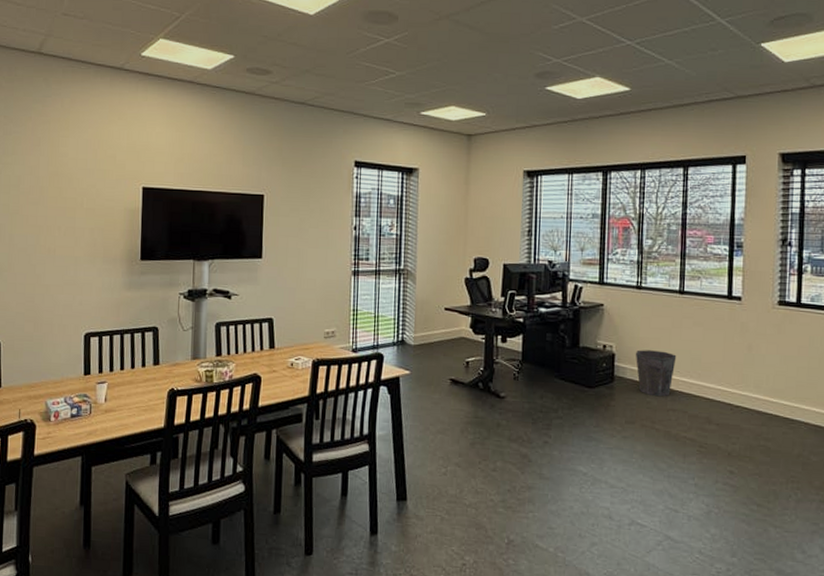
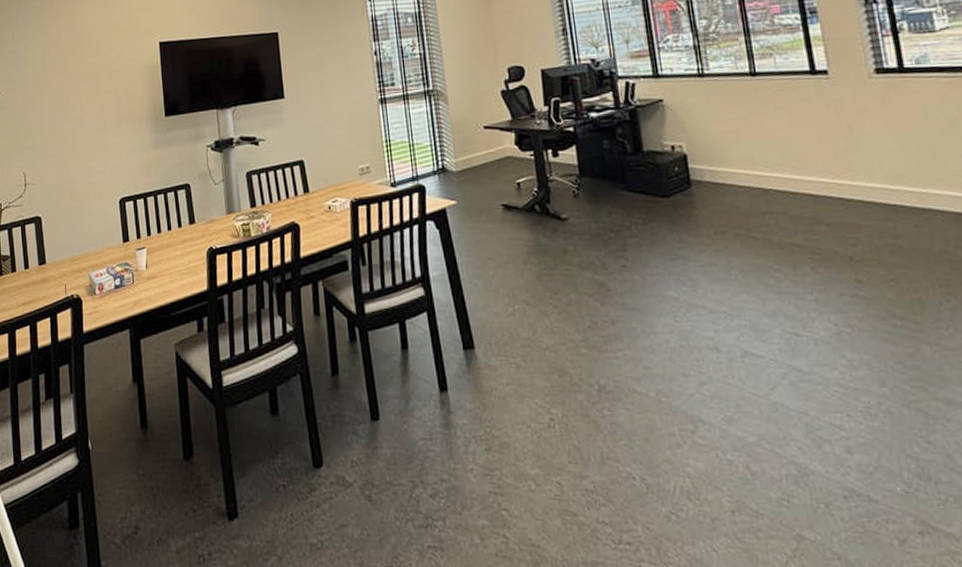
waste bin: present [635,350,677,397] -> none [710,144,763,199]

